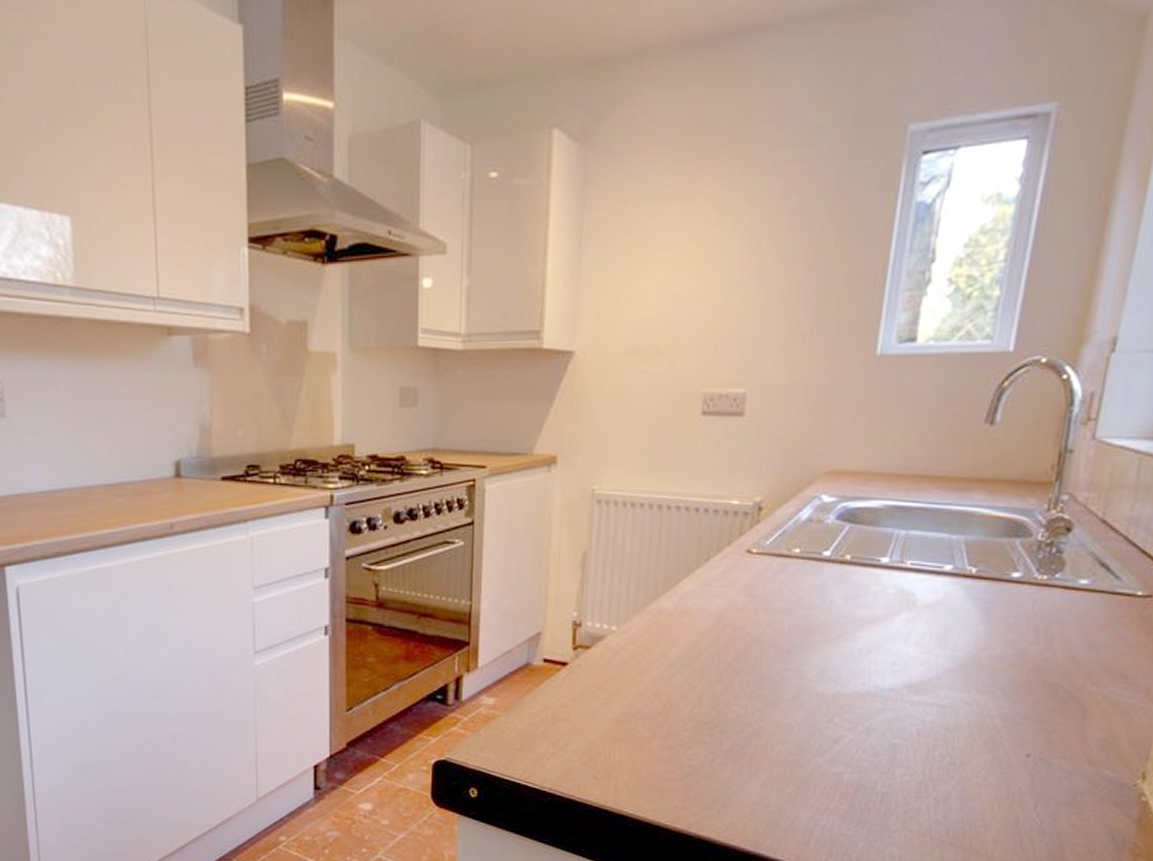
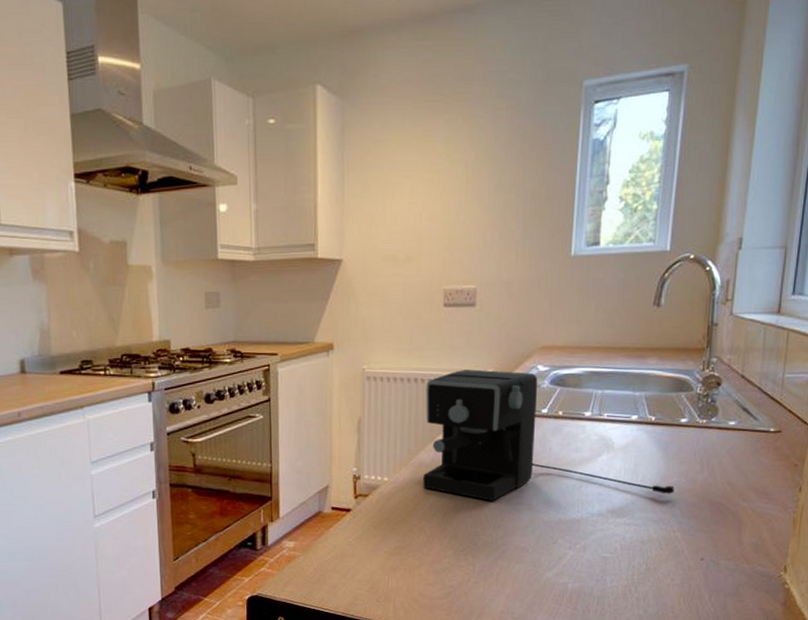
coffee maker: none [660,496,997,669] -> present [422,369,674,501]

